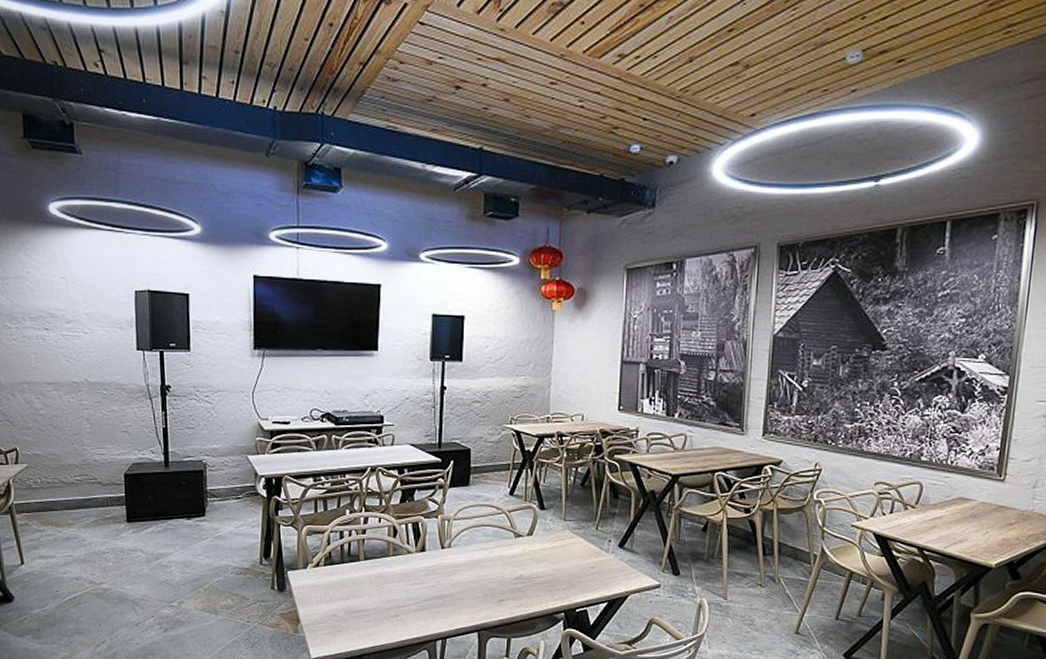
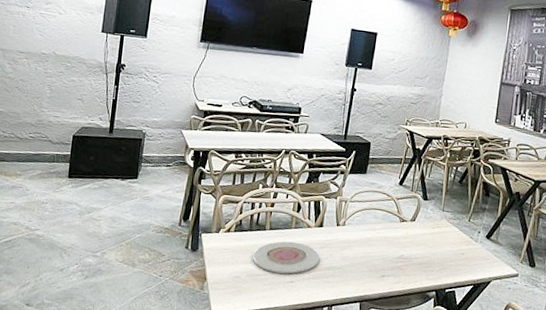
plate: none [348,571,426,608] -> present [252,241,320,274]

